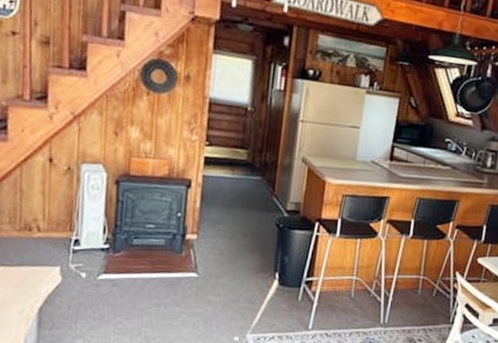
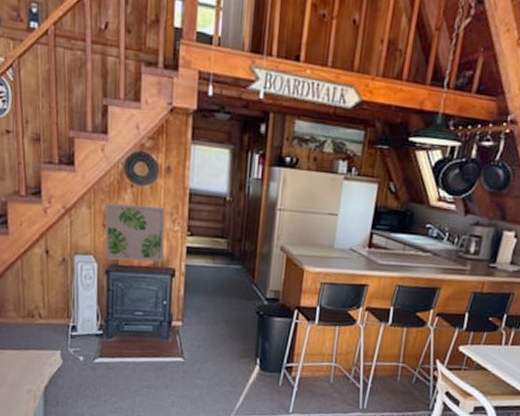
wall art: none [116,110,183,172] -> present [104,203,165,262]

